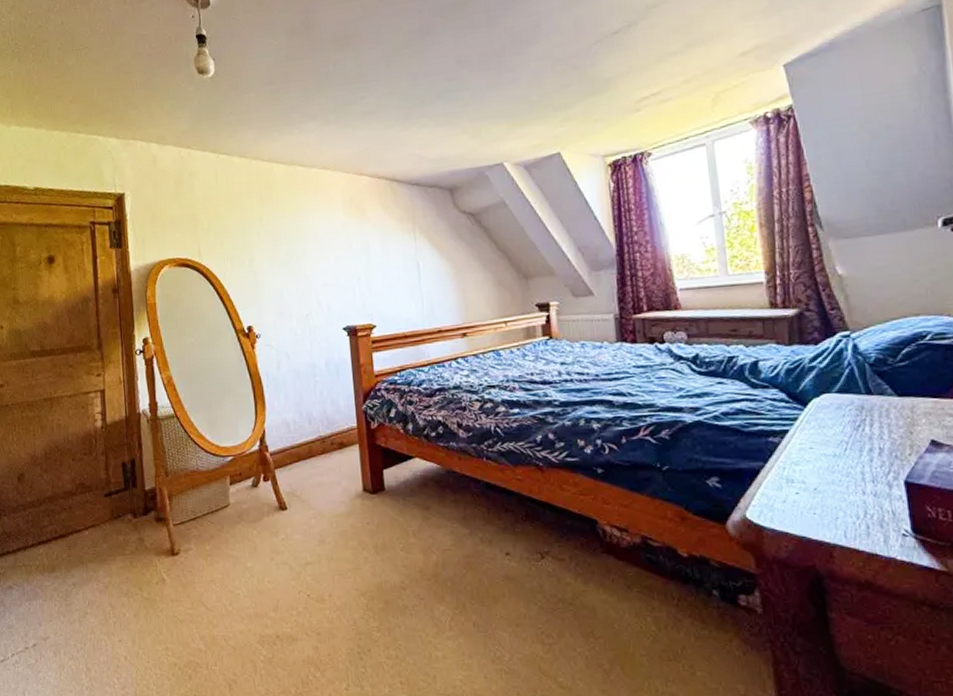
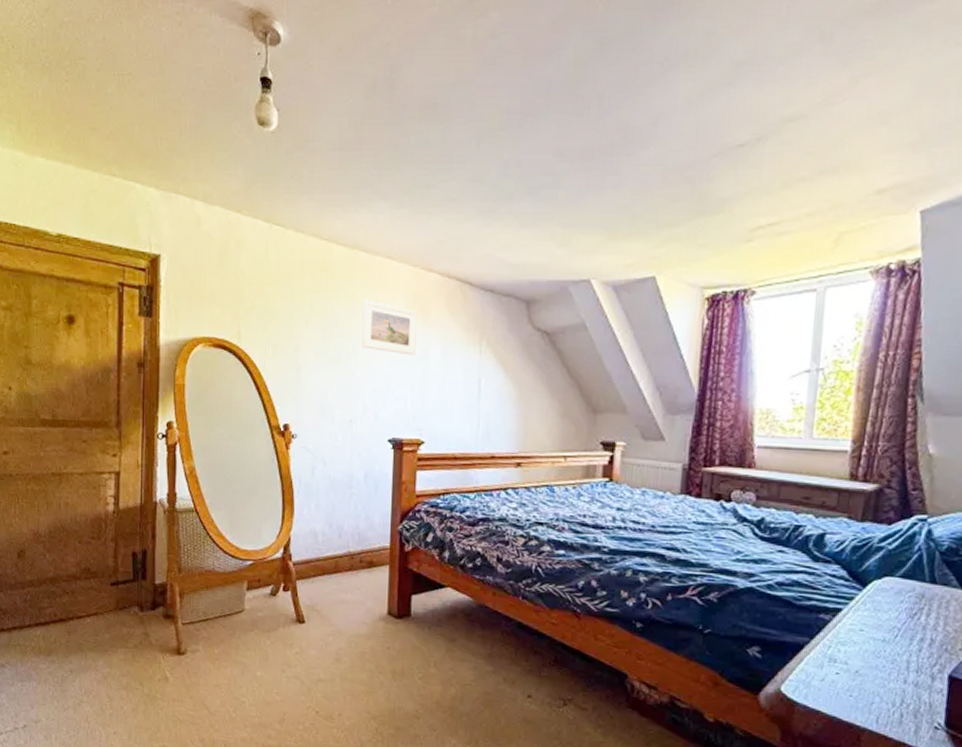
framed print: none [305,207,358,251] -> present [361,299,417,356]

